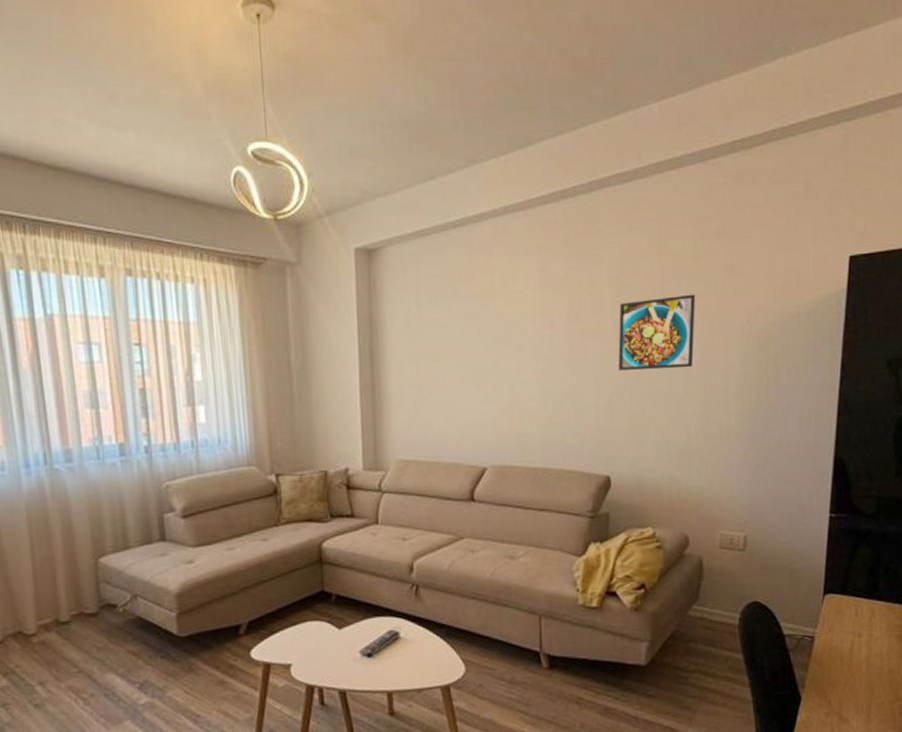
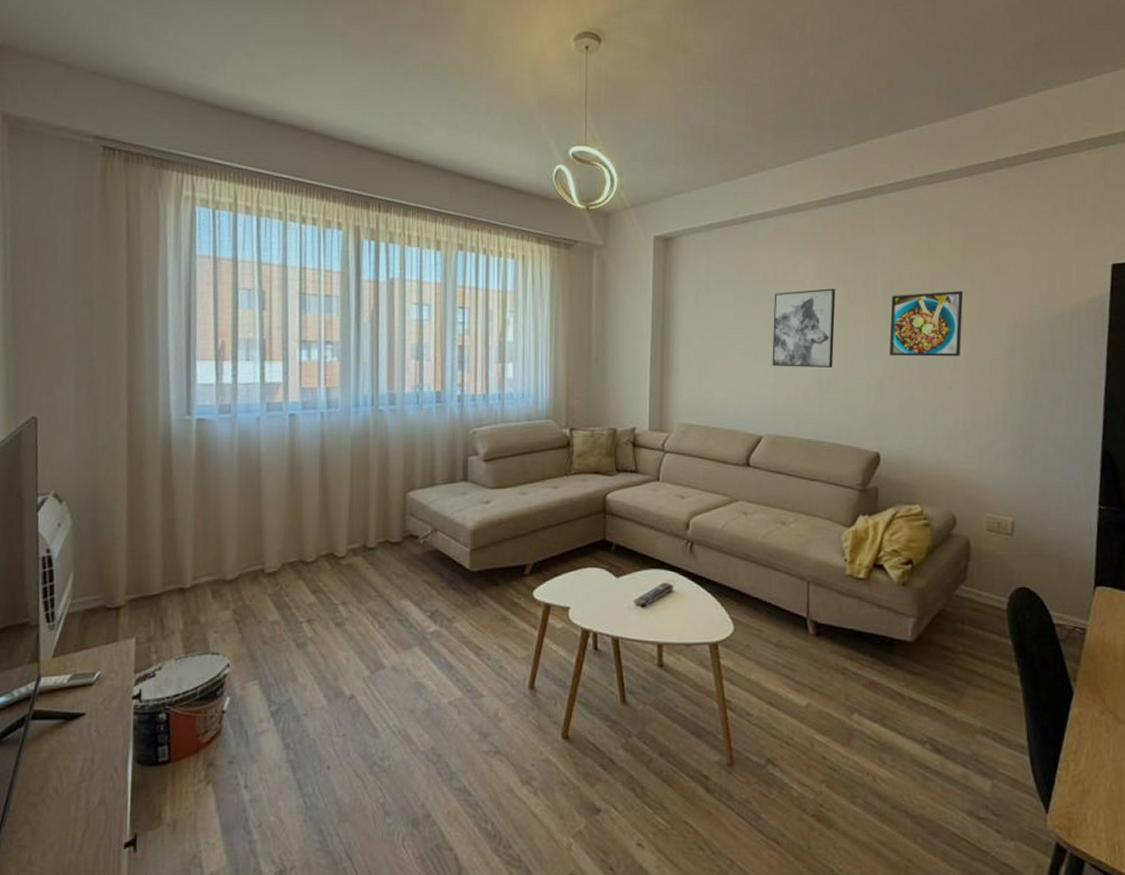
wall art: none [492,299,560,390] -> present [772,288,836,368]

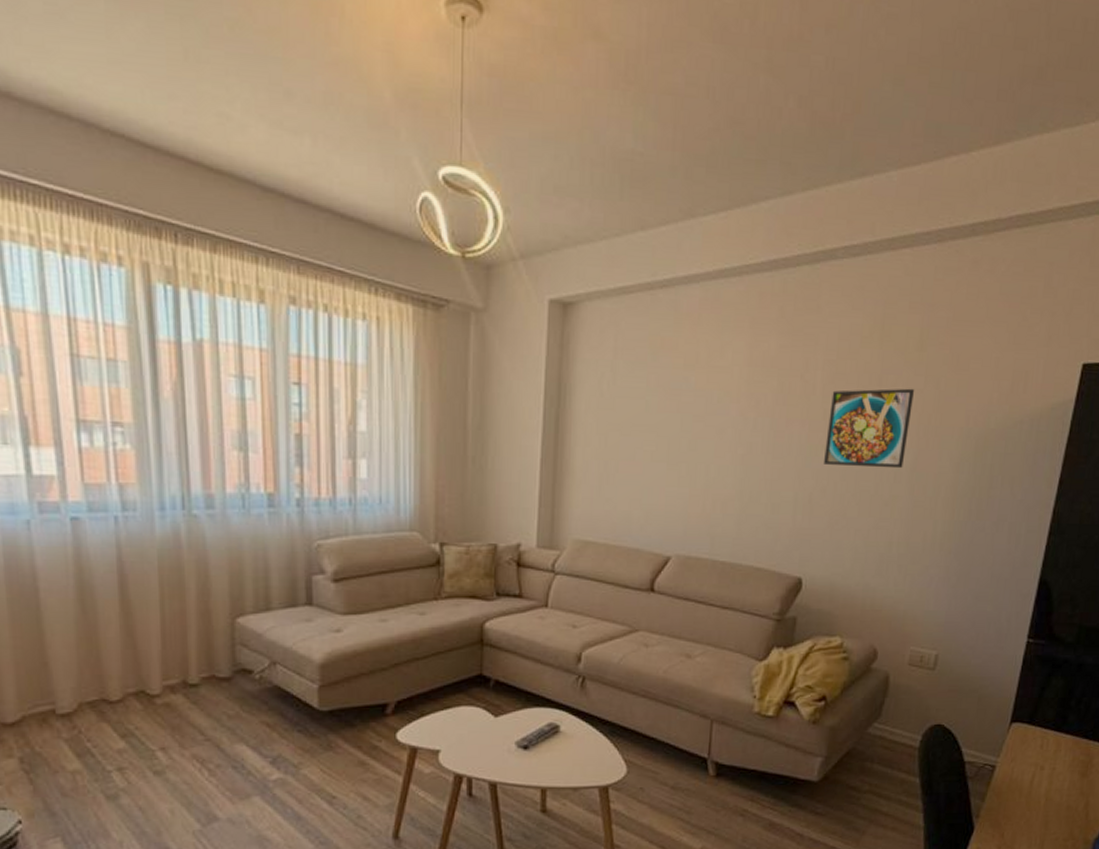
wall art: present [772,288,836,368] -> none [687,379,768,477]

